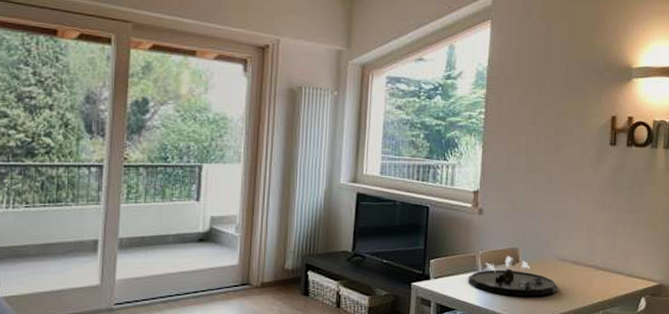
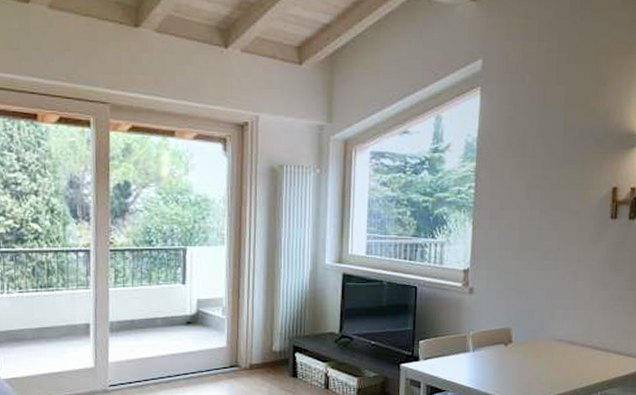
decorative tray: present [468,255,559,297] -> none [459,336,554,378]

